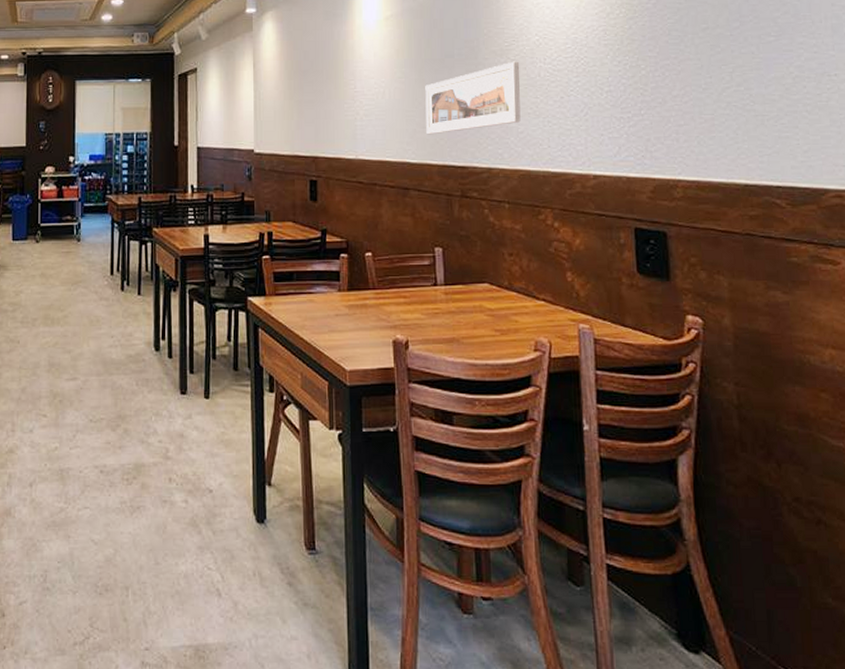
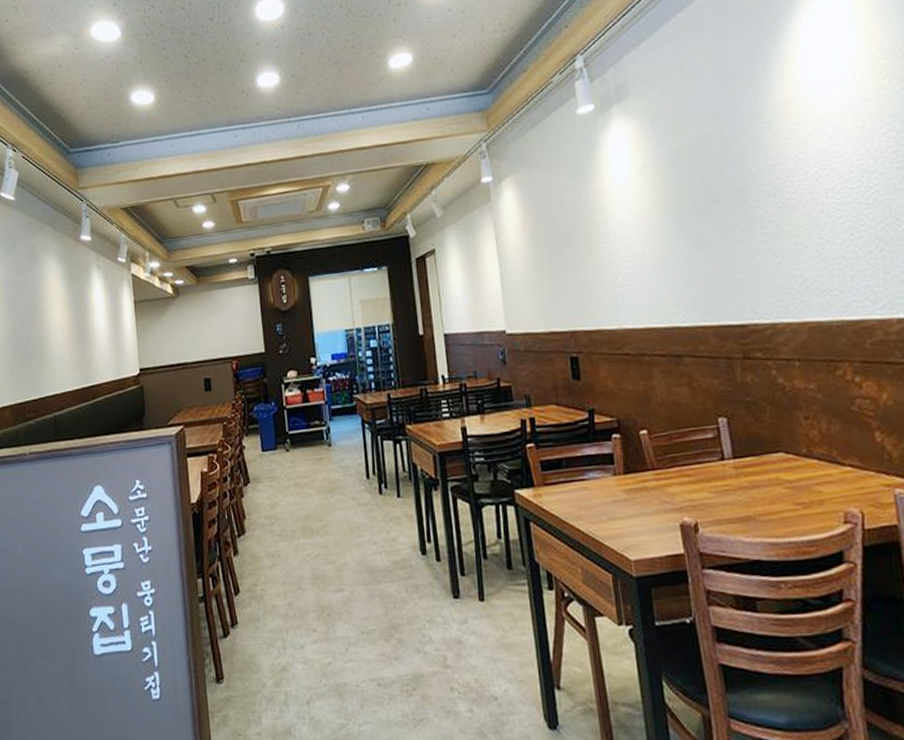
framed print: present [425,61,521,135] -> none [690,199,805,294]

